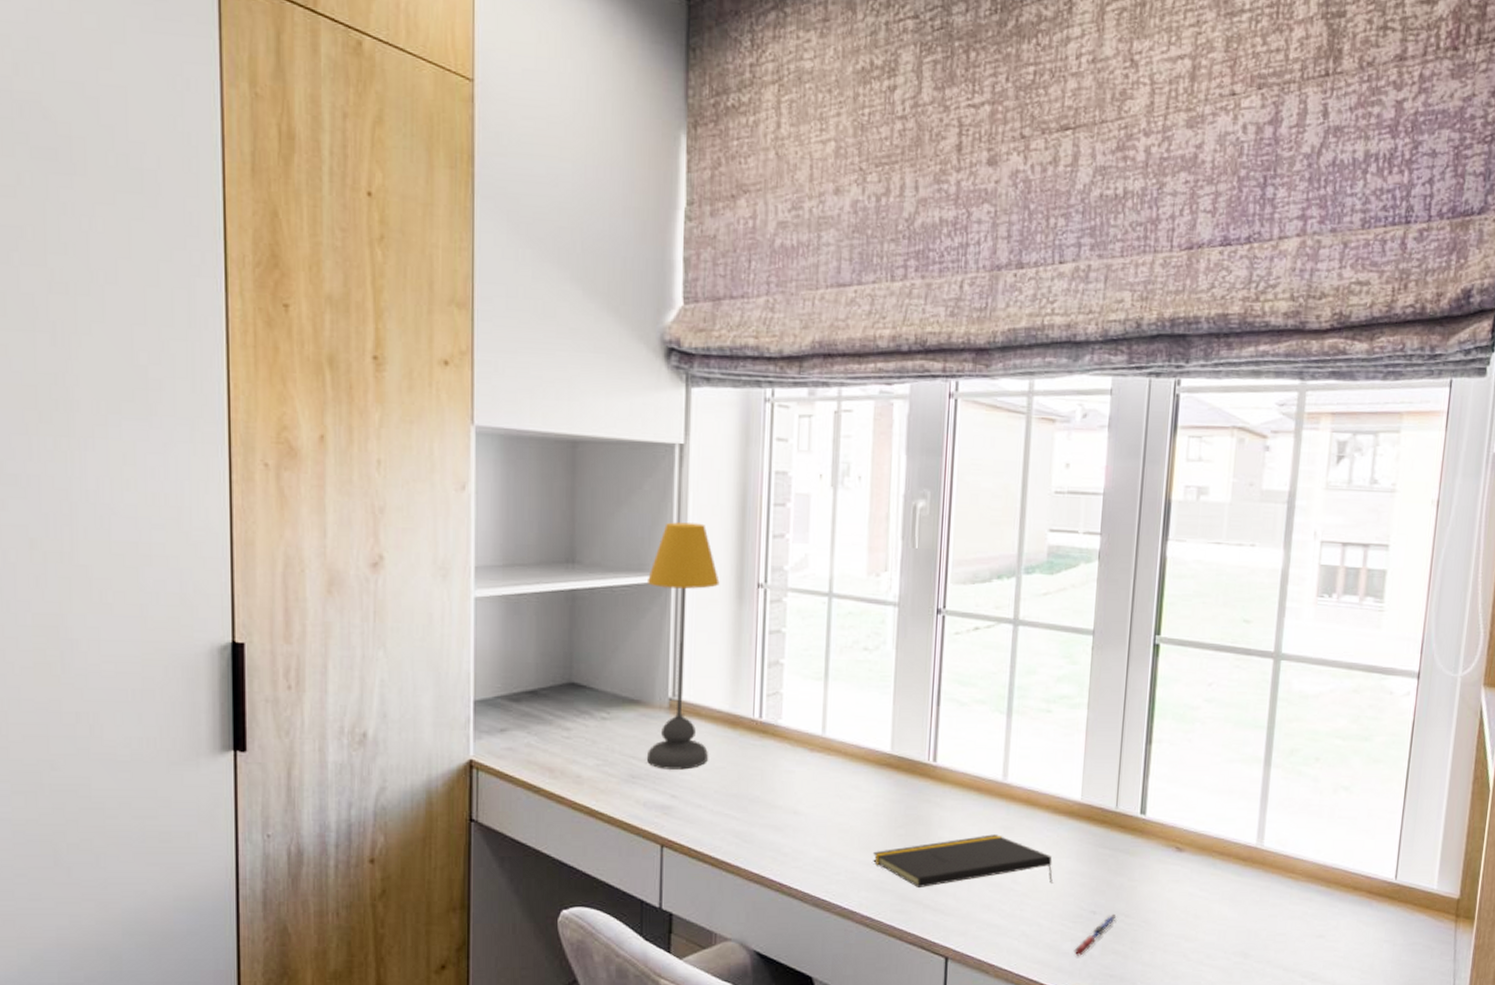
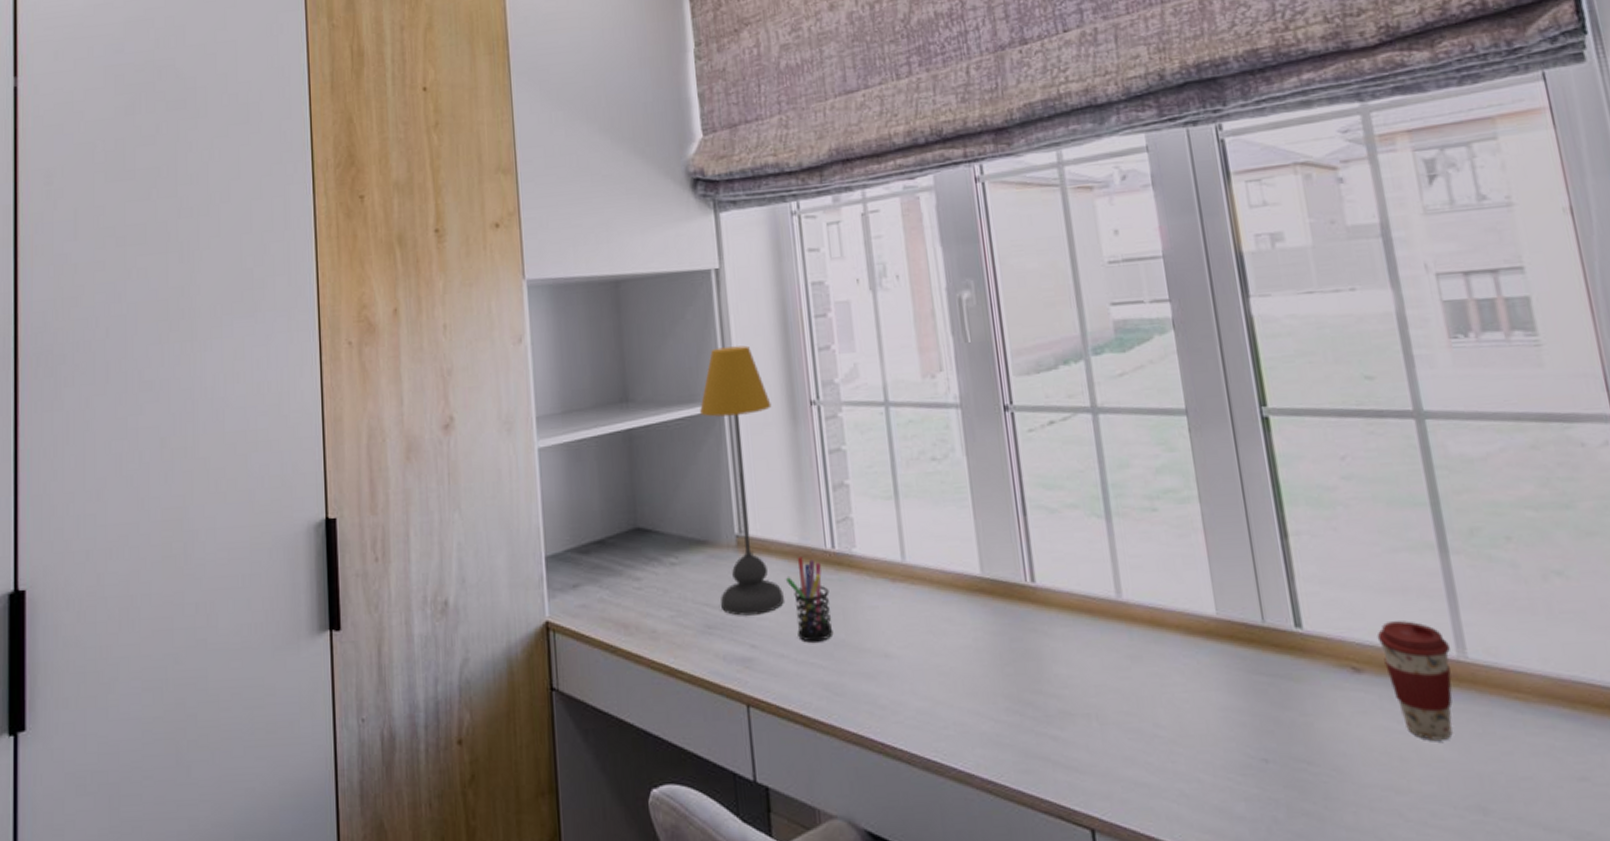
pen holder: none [713,723,752,797] -> present [786,557,834,643]
notepad: present [873,834,1054,887] -> none [982,666,1206,740]
pen: present [1074,913,1118,956] -> none [1251,760,1299,821]
coffee cup: none [1201,815,1253,904] -> present [1376,621,1453,740]

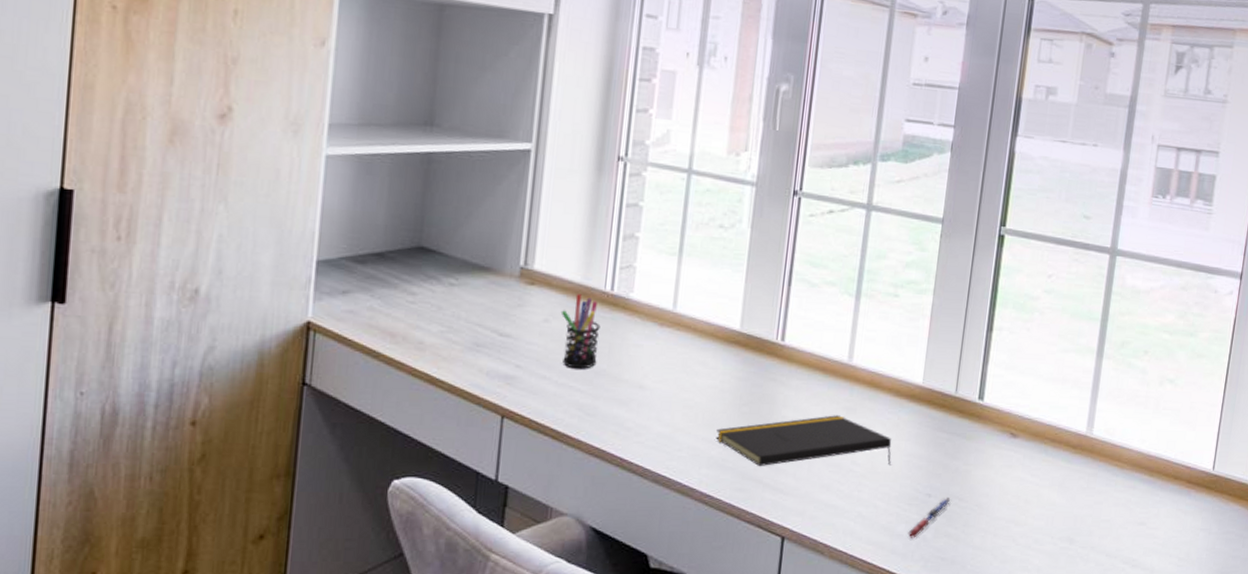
table lamp: present [699,345,784,616] -> none [493,90,580,340]
notepad: none [982,666,1206,740] -> present [716,415,892,466]
pen: none [1251,760,1299,821] -> present [908,497,952,538]
coffee cup: present [1376,621,1453,740] -> none [1034,403,1083,490]

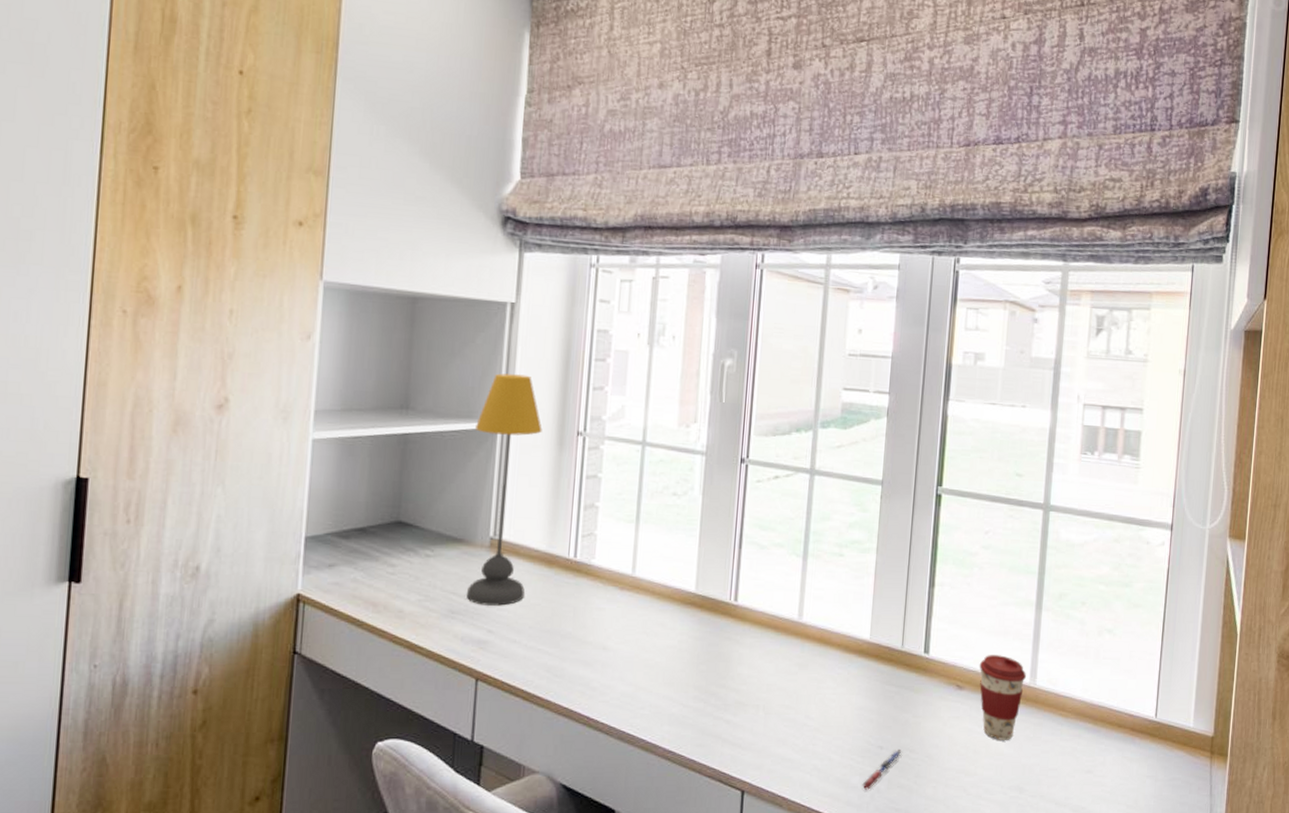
table lamp: none [493,90,580,340] -> present [467,373,543,606]
pen holder: present [562,294,601,369] -> none [529,561,565,633]
notepad: present [716,415,892,466] -> none [676,671,844,722]
coffee cup: none [1034,403,1083,490] -> present [979,655,1026,740]

